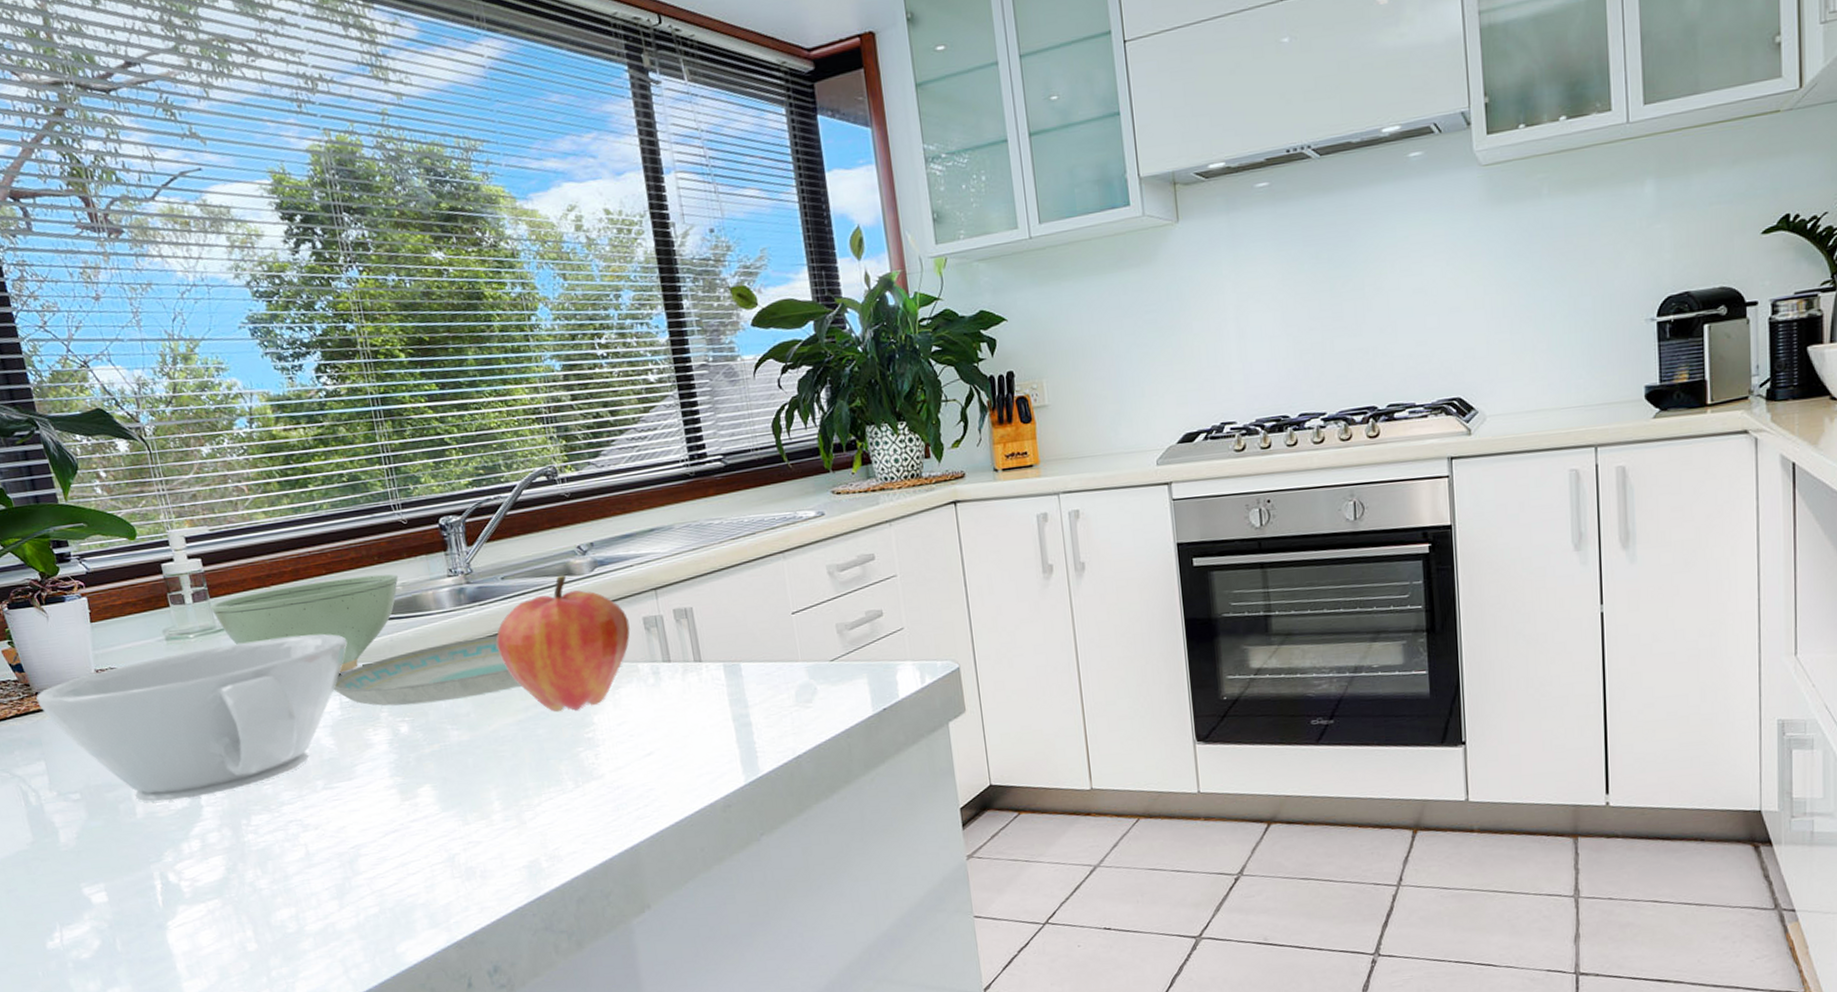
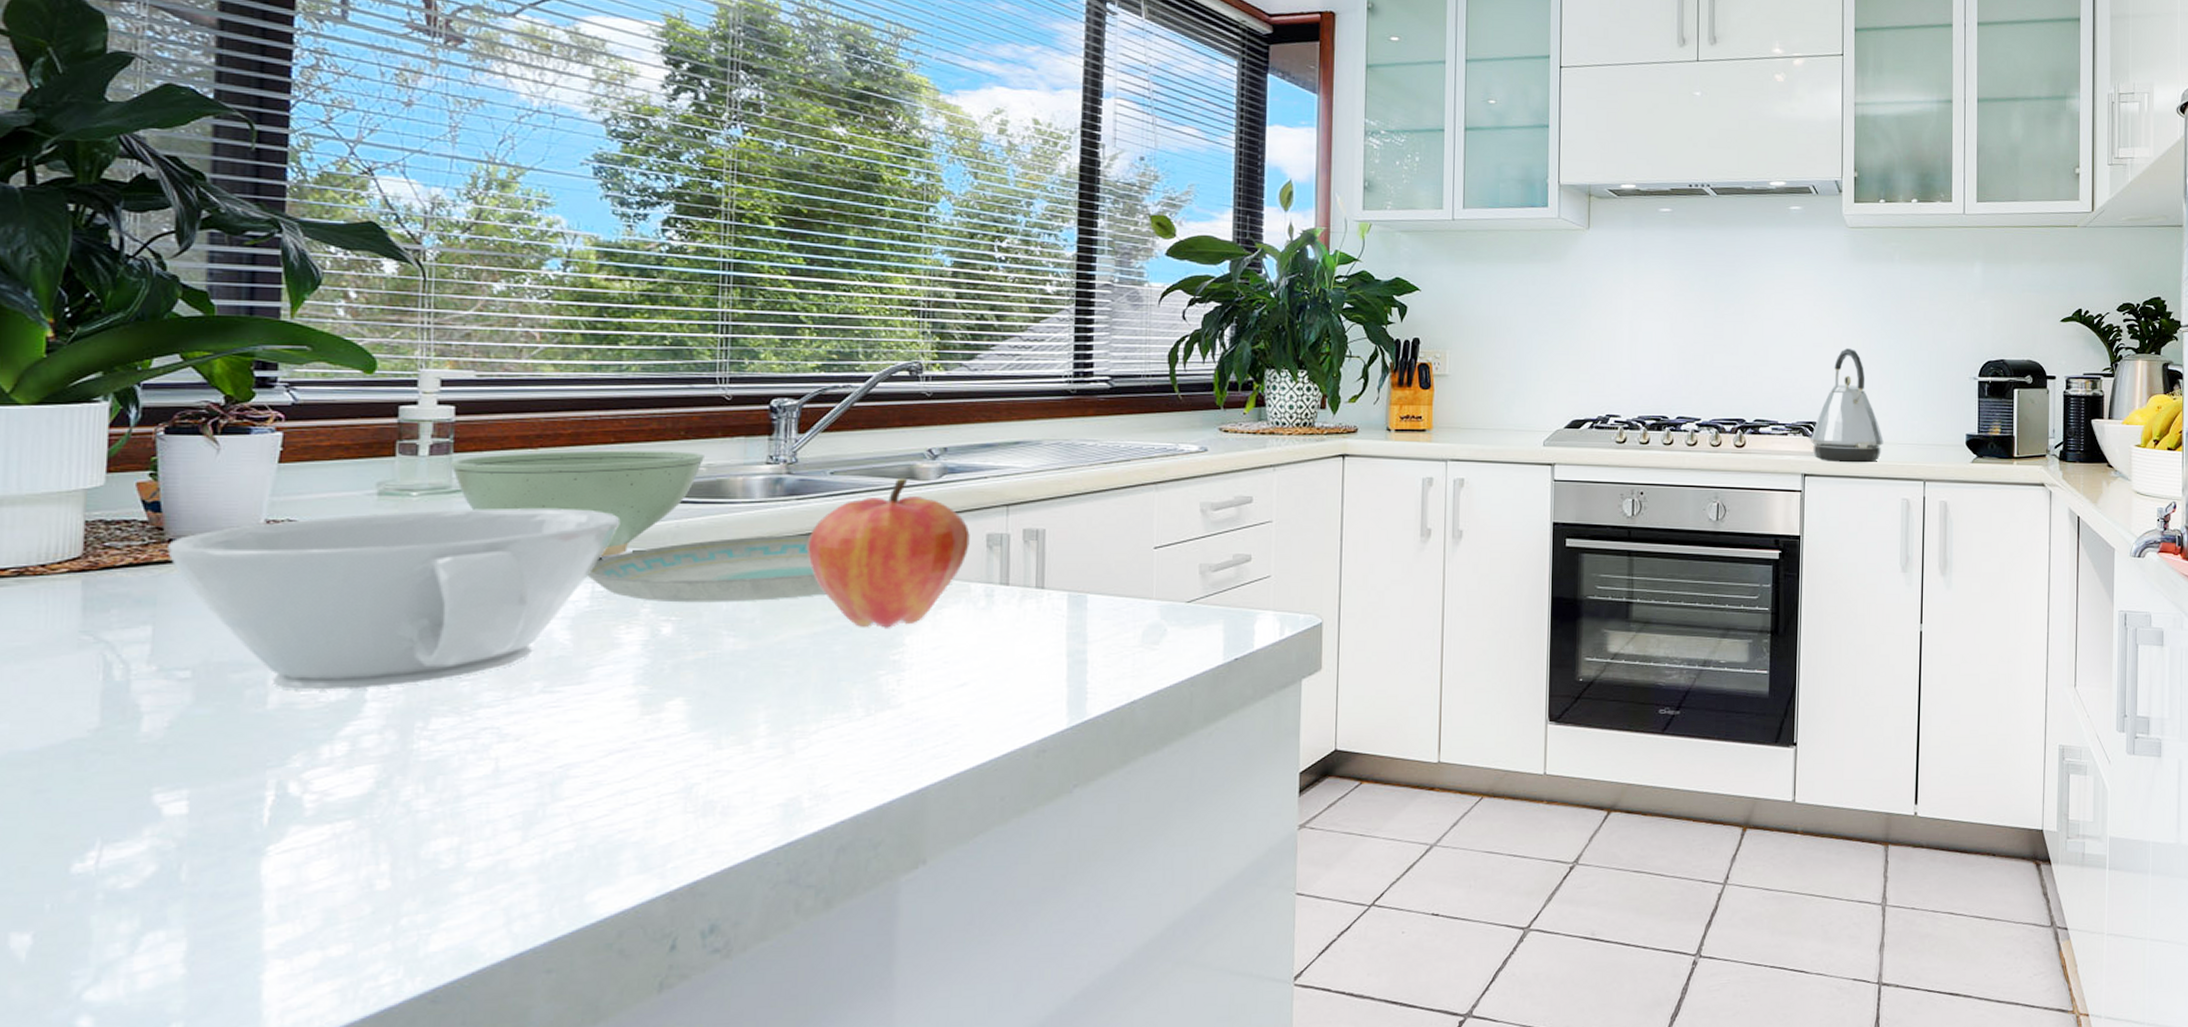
kettle: none [1455,307,1543,440] -> present [1811,348,1884,463]

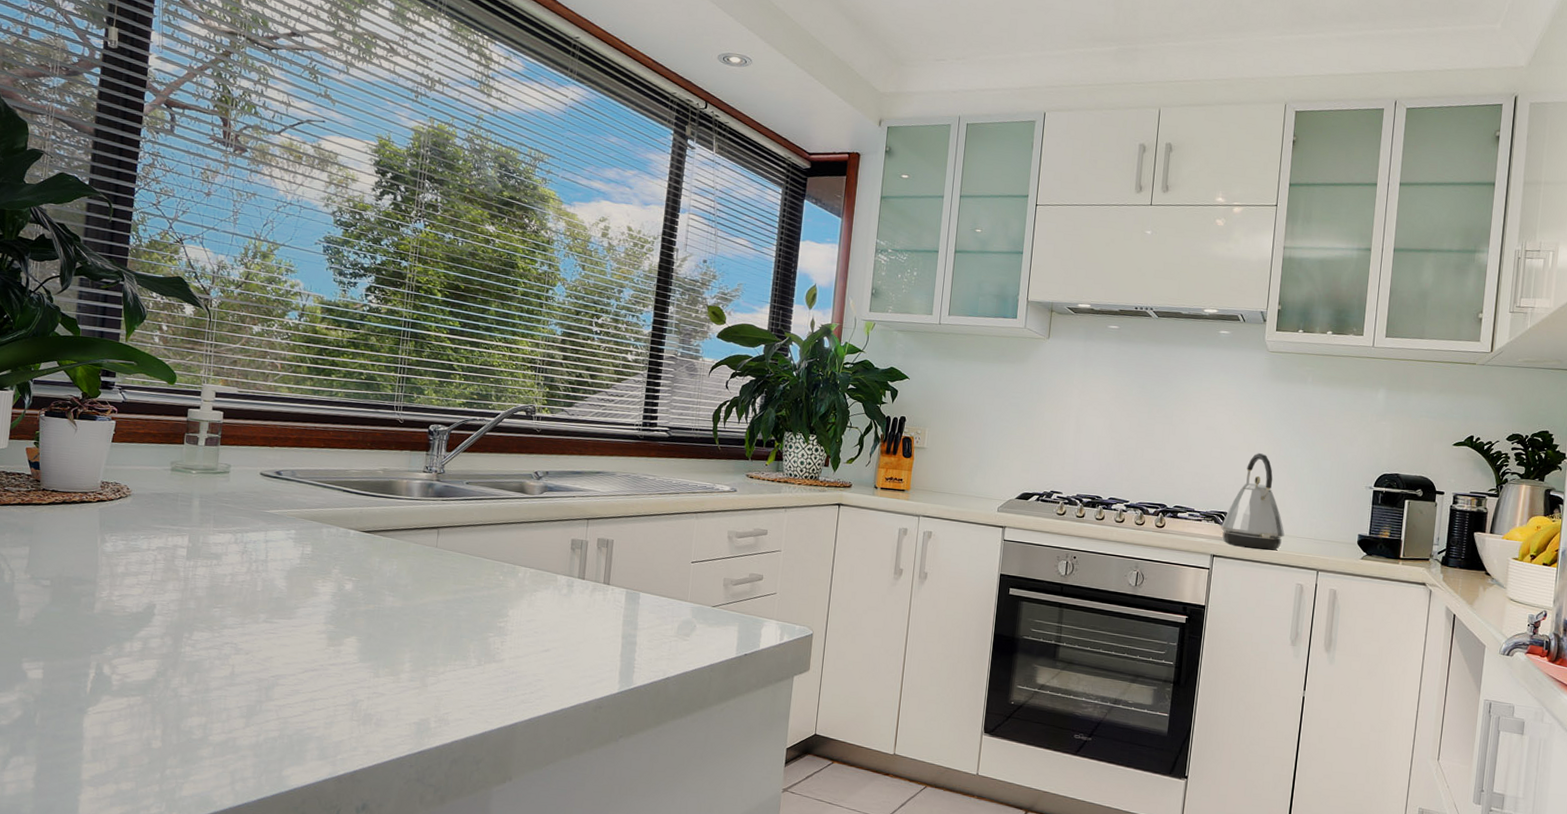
cup: present [167,508,621,690] -> none [41,483,324,606]
bowl: present [449,450,704,556] -> none [217,449,382,529]
plate: present [587,534,827,603] -> none [299,524,458,573]
fruit: present [807,477,970,628] -> none [446,491,560,602]

